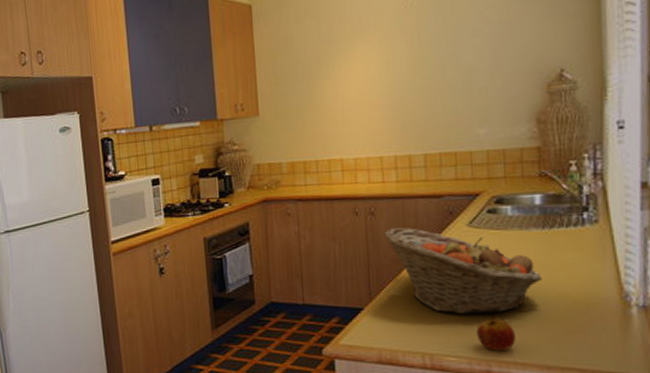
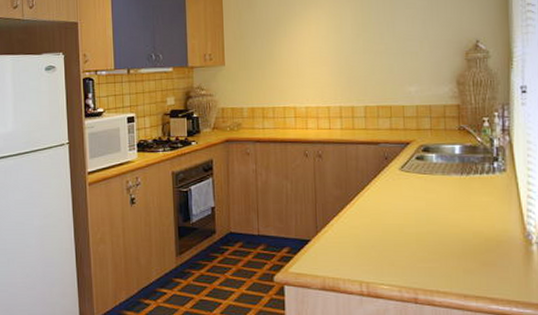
fruit basket: present [383,227,542,315] -> none [329,169,460,248]
apple: present [476,315,516,352] -> none [405,249,438,281]

